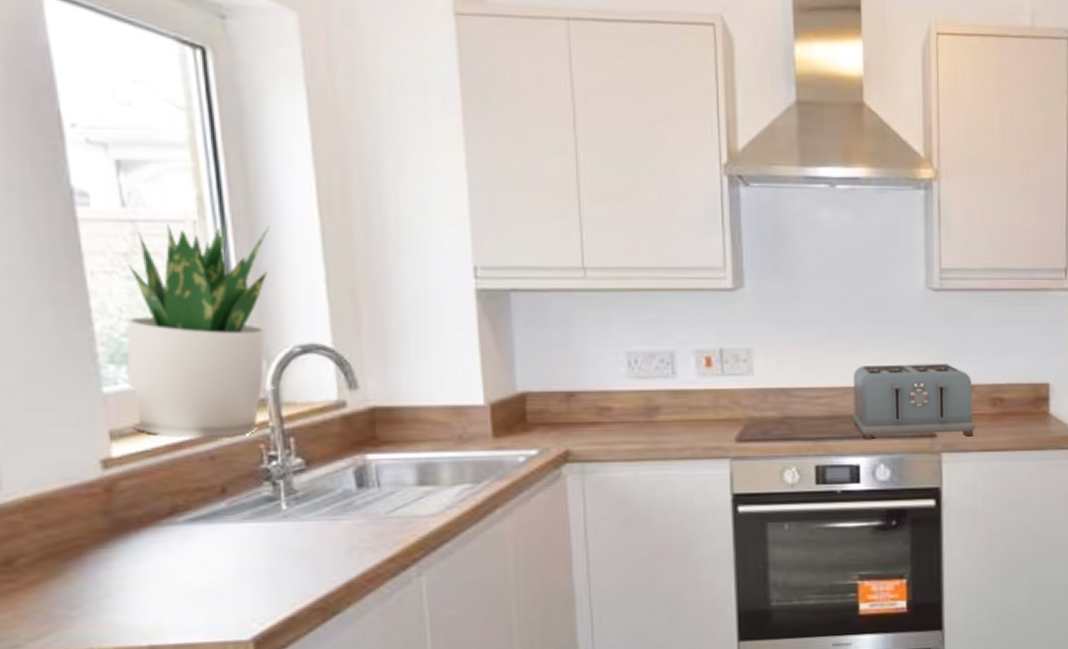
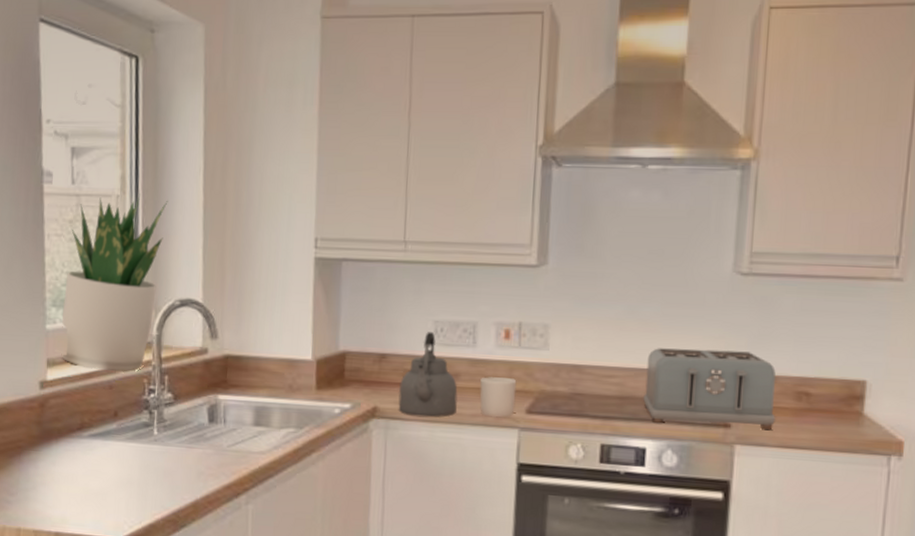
kettle: none [592,365,662,457] -> present [398,332,458,418]
mug: none [684,407,724,450] -> present [479,377,517,418]

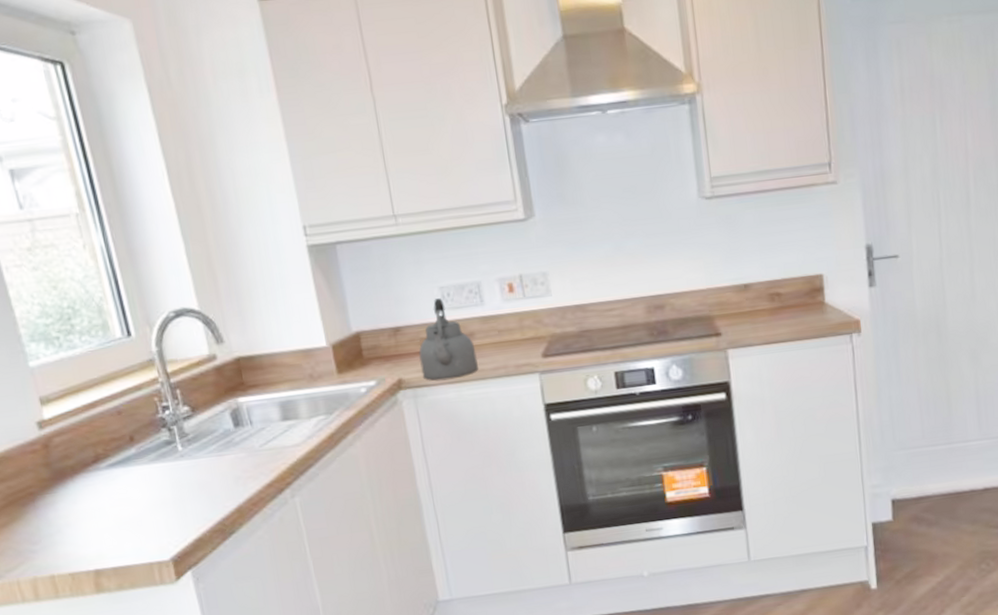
planter: present [61,194,168,372] -> none [32,209,150,398]
mug: present [479,377,517,418] -> none [494,328,532,368]
toaster: present [643,348,776,431] -> none [640,266,757,345]

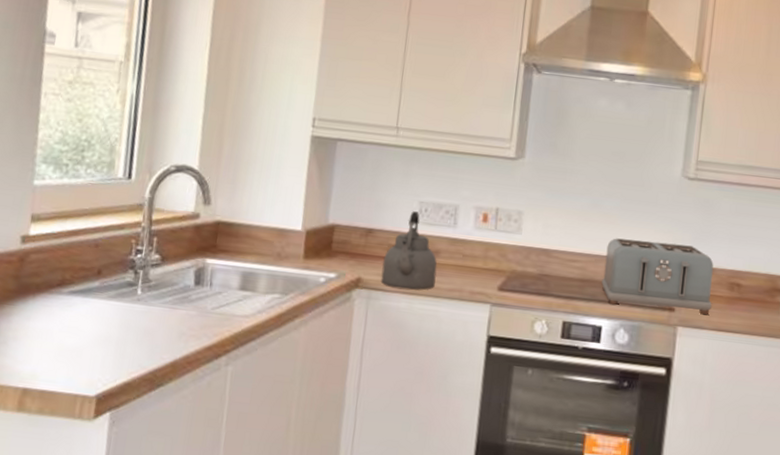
toaster: none [640,266,757,345] -> present [601,238,714,315]

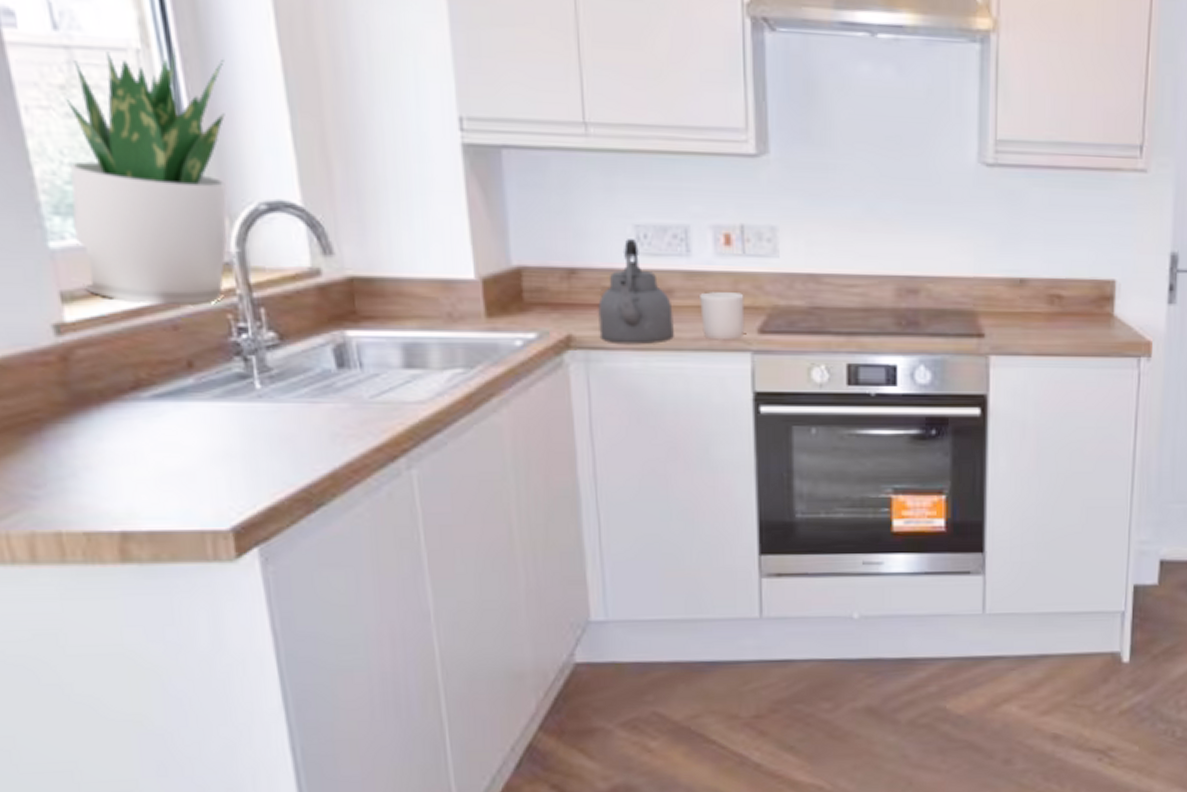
planter: none [47,62,172,231] -> present [65,48,227,305]
mug: none [456,255,492,294] -> present [700,292,745,341]
toaster: present [601,238,714,315] -> none [890,251,1029,338]

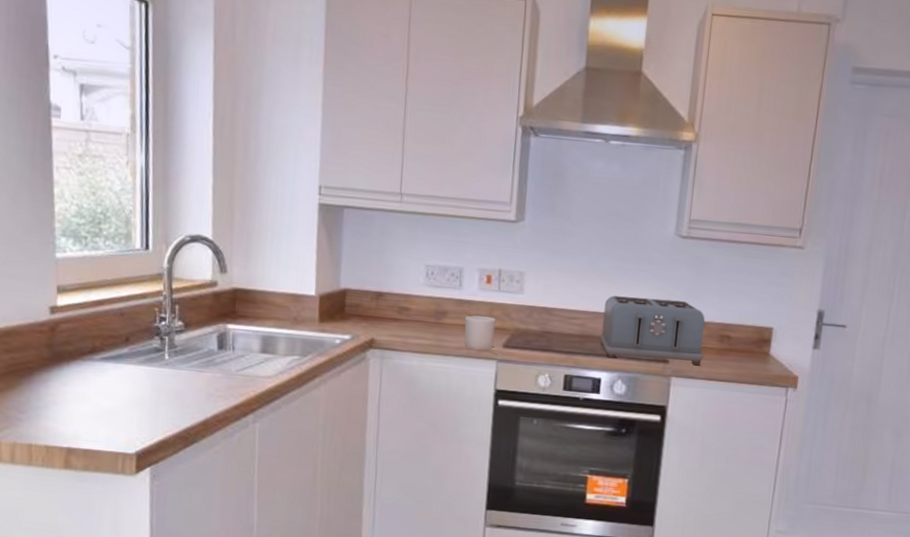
planter: present [65,48,227,305] -> none [71,134,179,300]
kettle: present [597,239,675,345] -> none [392,274,445,350]
toaster: none [890,251,1029,338] -> present [600,295,705,366]

